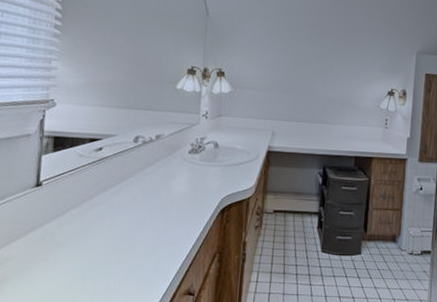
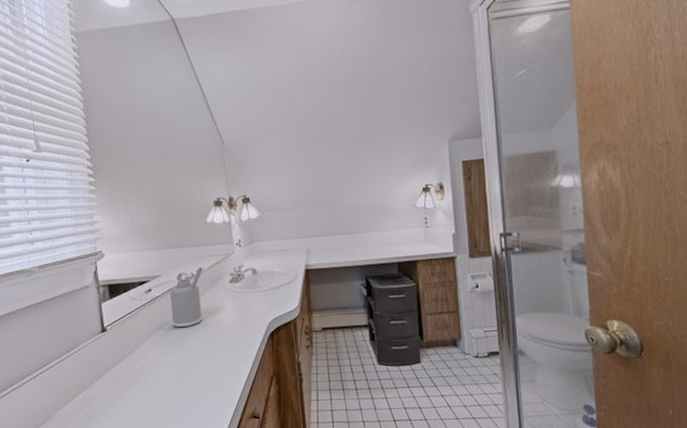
soap dispenser: none [120,132,163,193] -> present [170,267,203,328]

